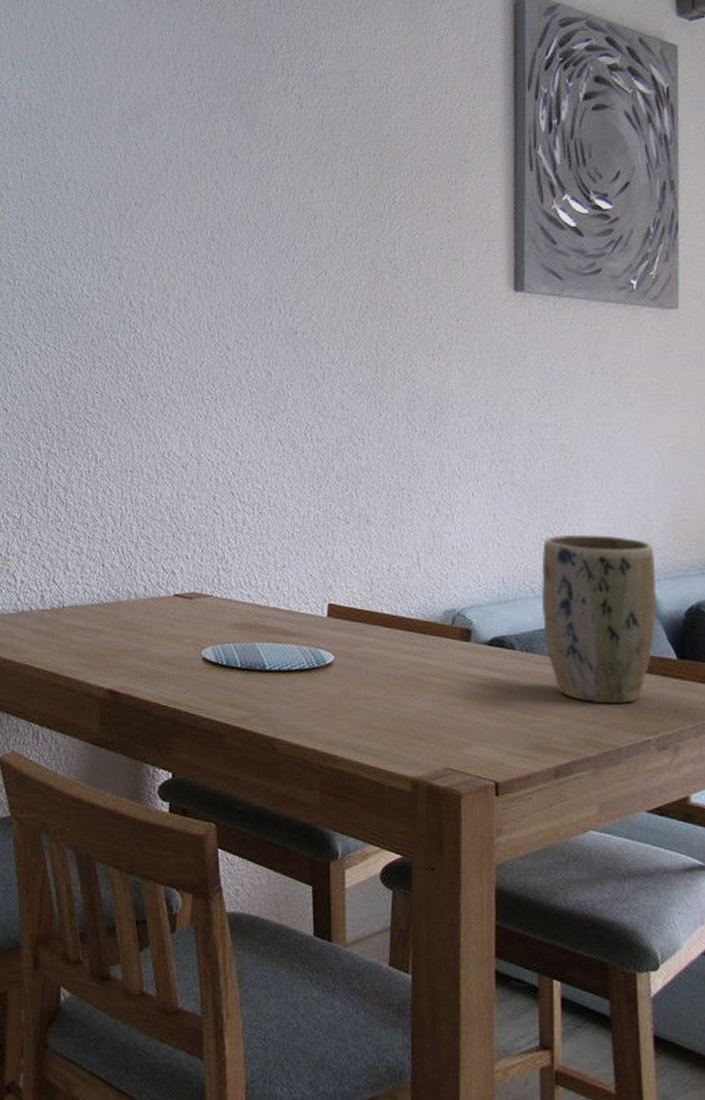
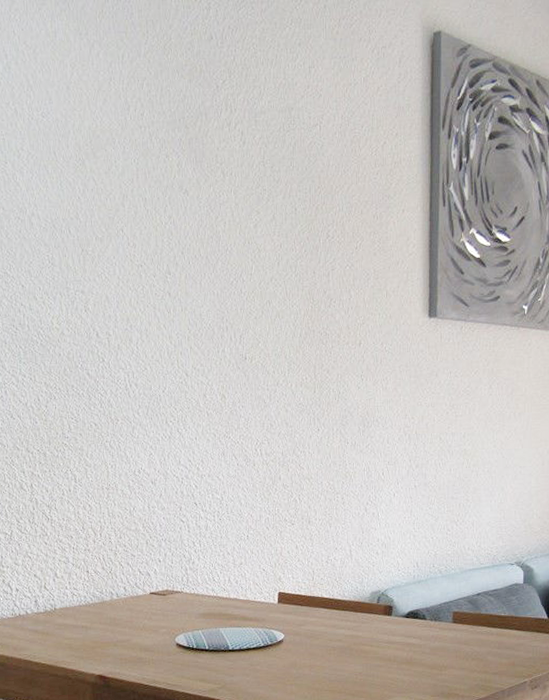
plant pot: present [541,534,657,704] -> none [447,523,535,657]

